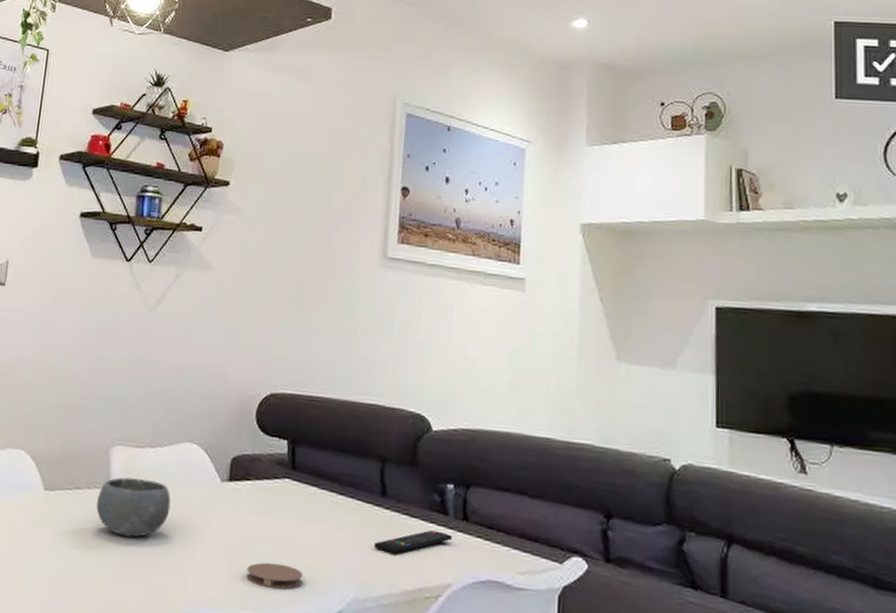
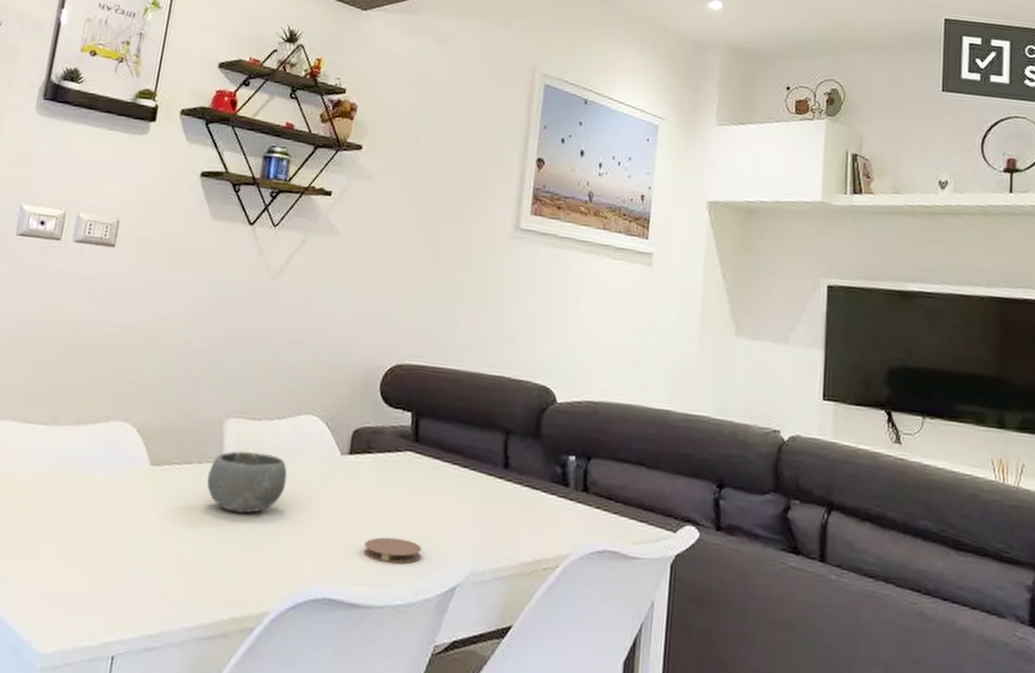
remote control: present [373,530,453,555] -> none [494,502,573,527]

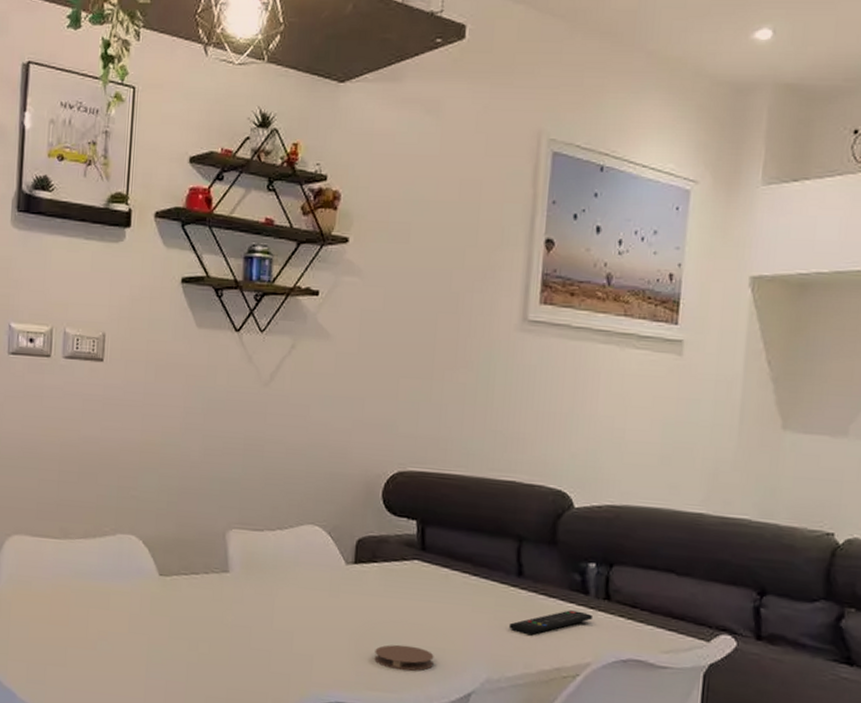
bowl: present [207,451,288,514] -> none [215,561,293,622]
remote control: none [494,502,573,527] -> present [508,610,594,635]

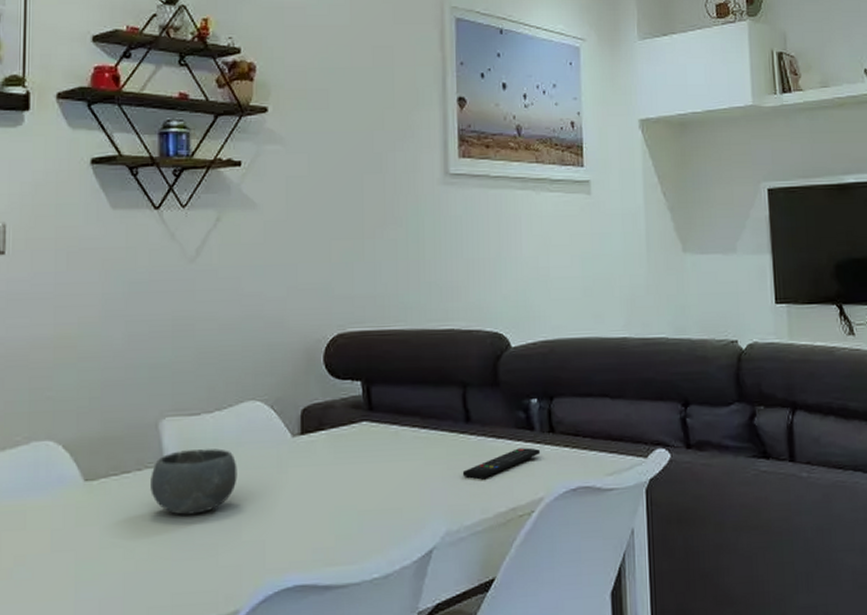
bowl: none [215,561,293,622] -> present [151,449,237,515]
coaster: present [374,644,434,671] -> none [330,511,392,540]

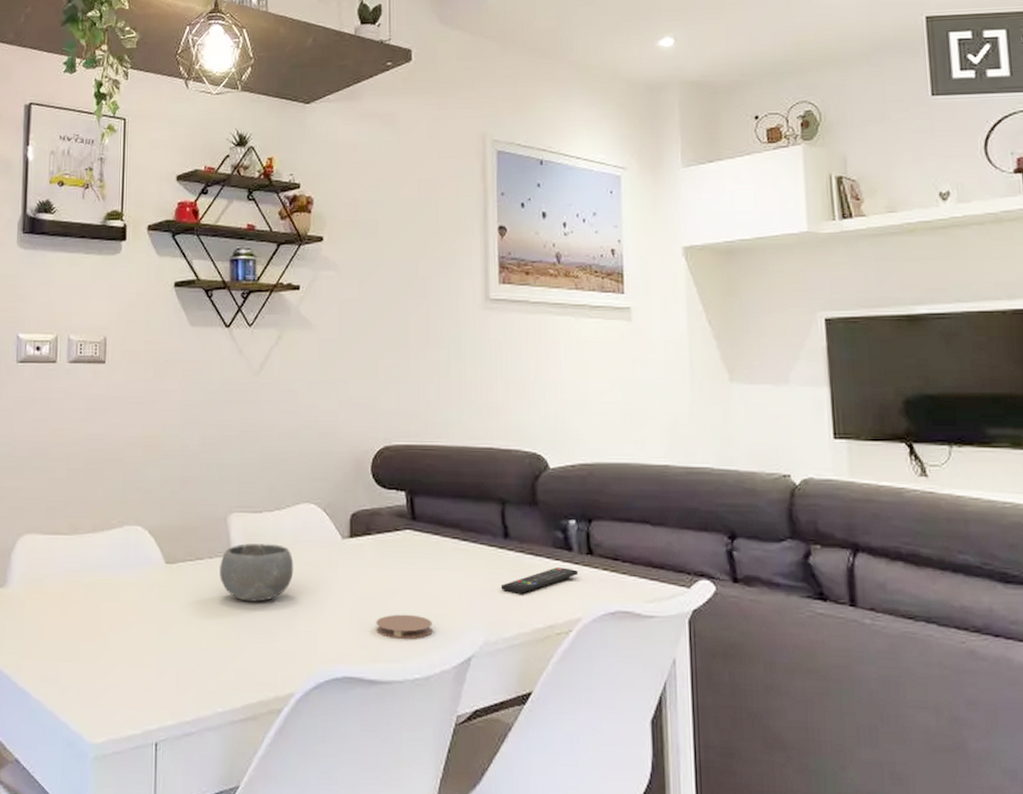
coaster: none [330,511,392,540] -> present [376,614,433,640]

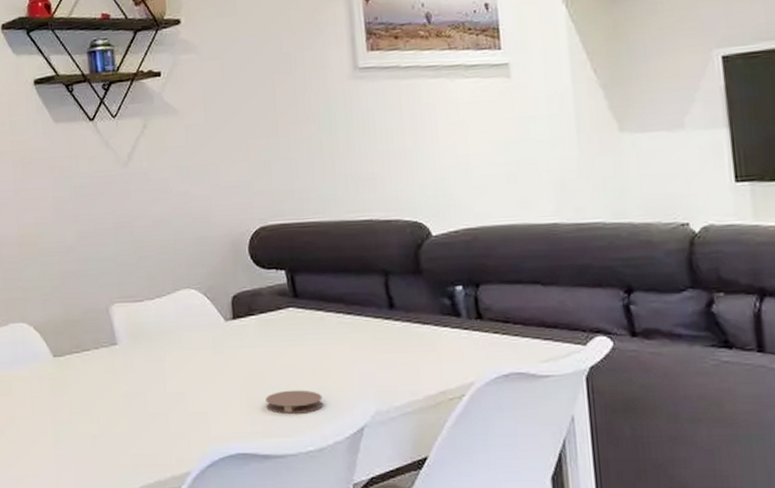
bowl: present [220,543,294,602] -> none [106,331,180,388]
remote control: present [500,567,579,595] -> none [389,333,469,364]

